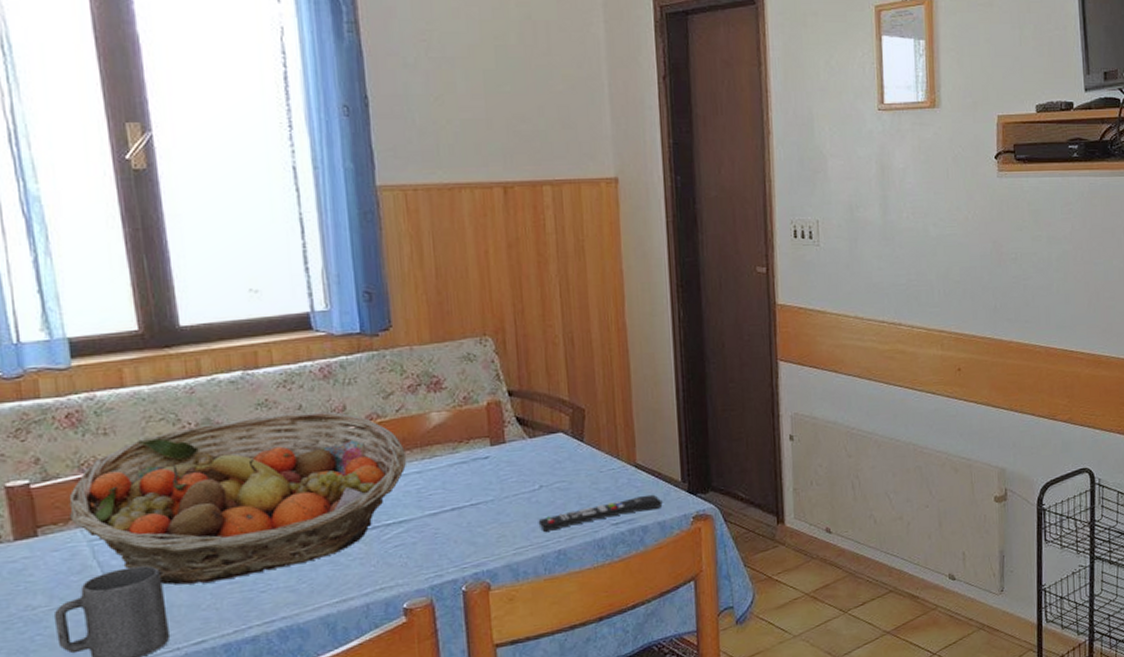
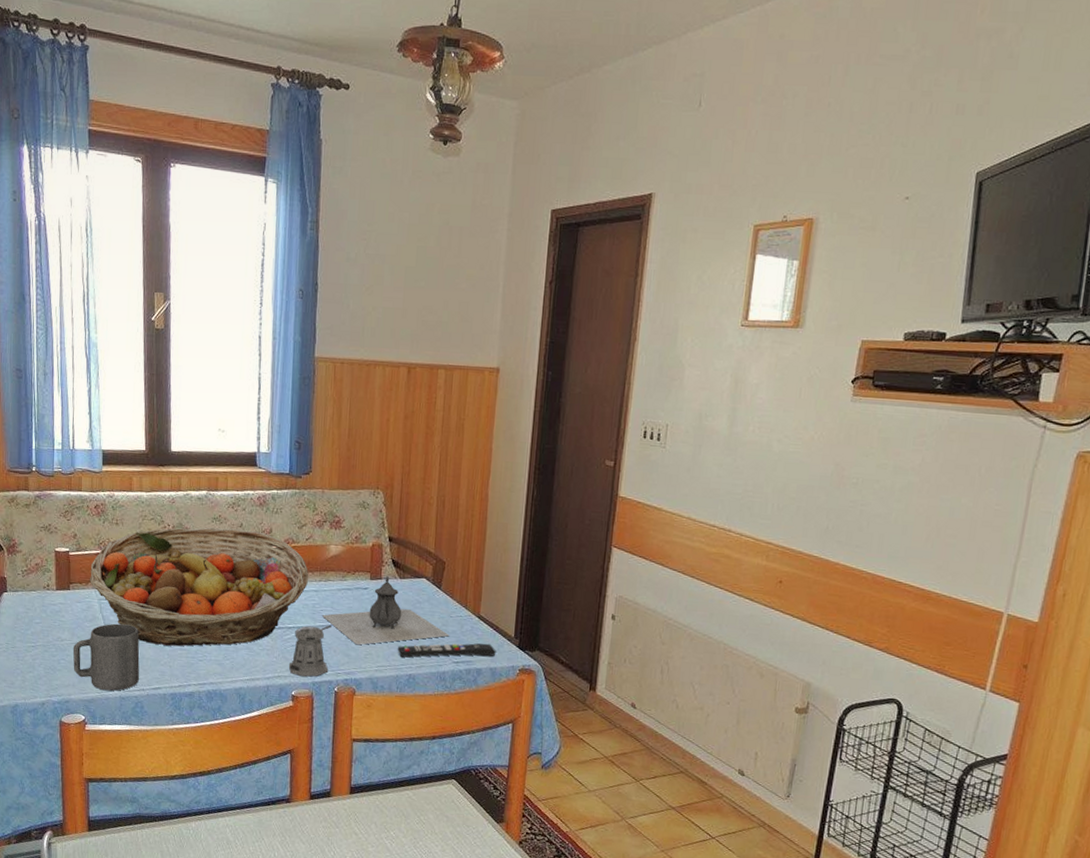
pepper shaker: none [393,510,449,583] -> present [288,624,332,677]
teapot: none [432,437,603,529] -> present [322,575,450,645]

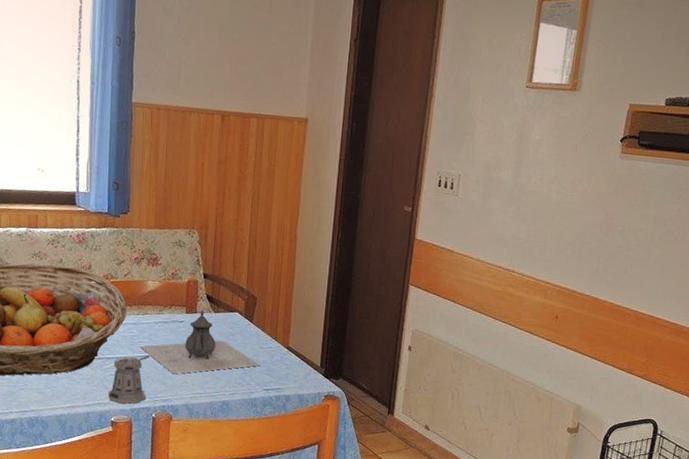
remote control: present [397,643,496,658] -> none [211,371,304,386]

